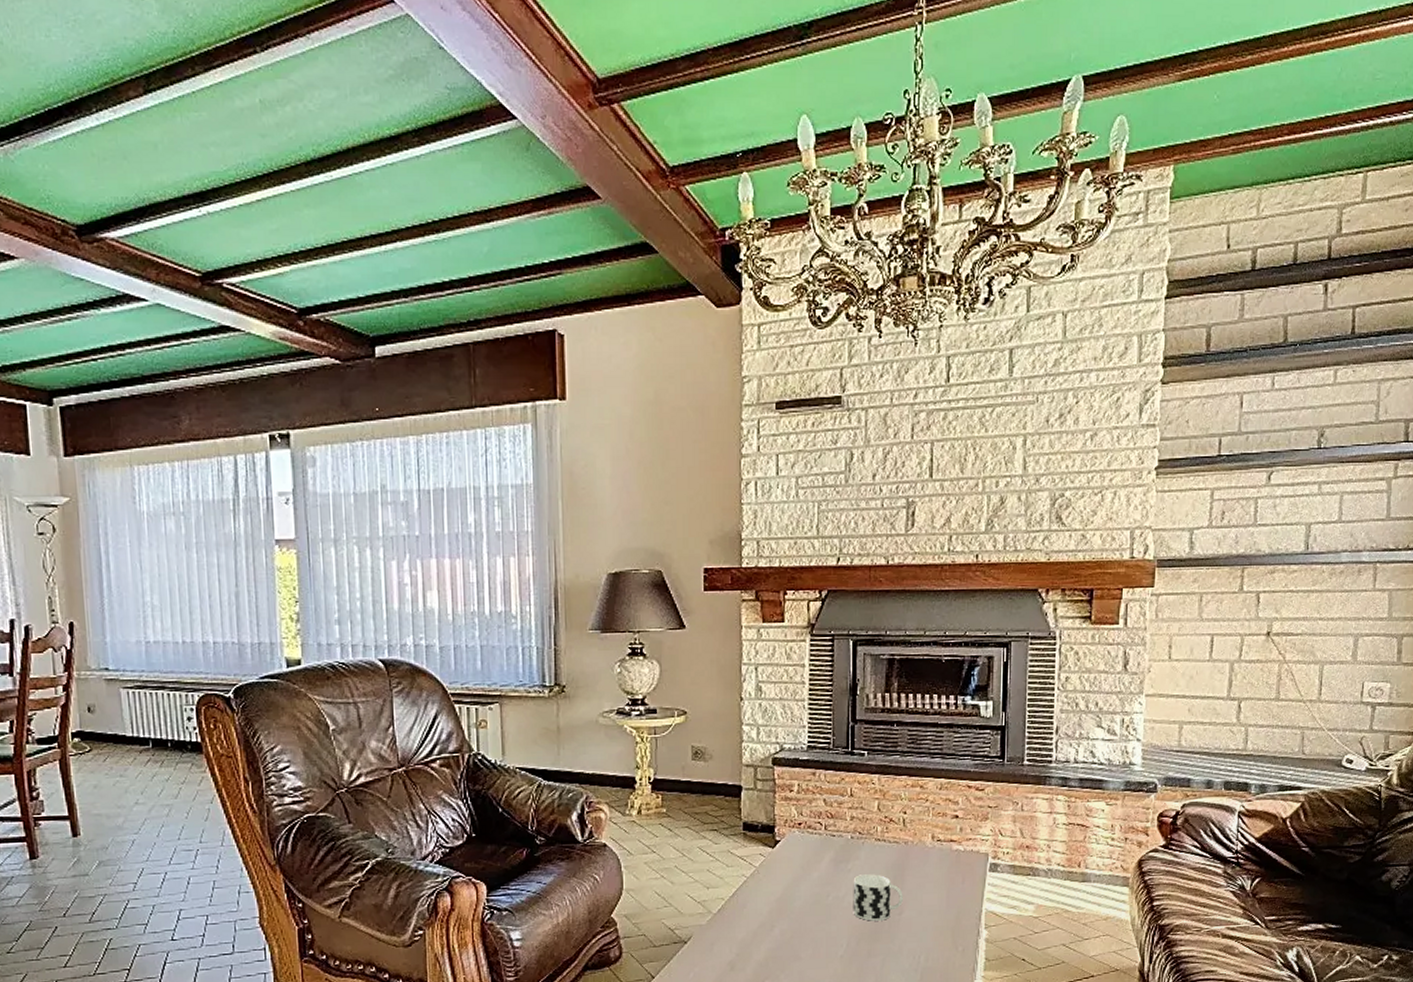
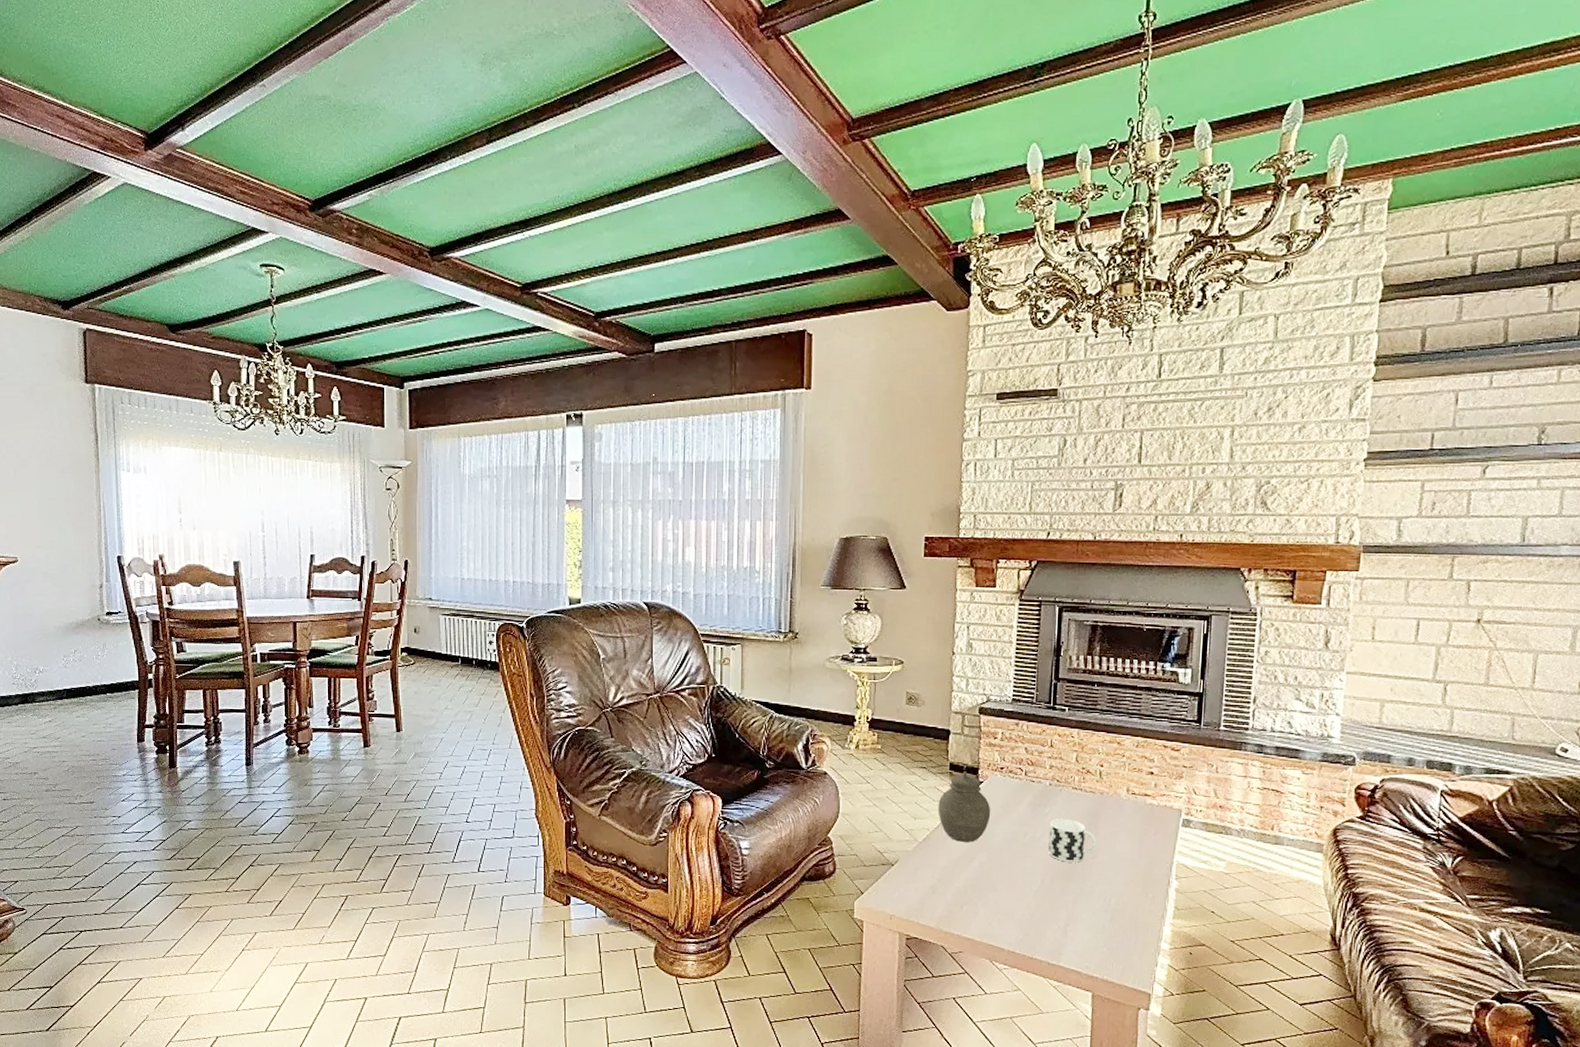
jar: none [732,830,790,910] -> present [938,771,991,842]

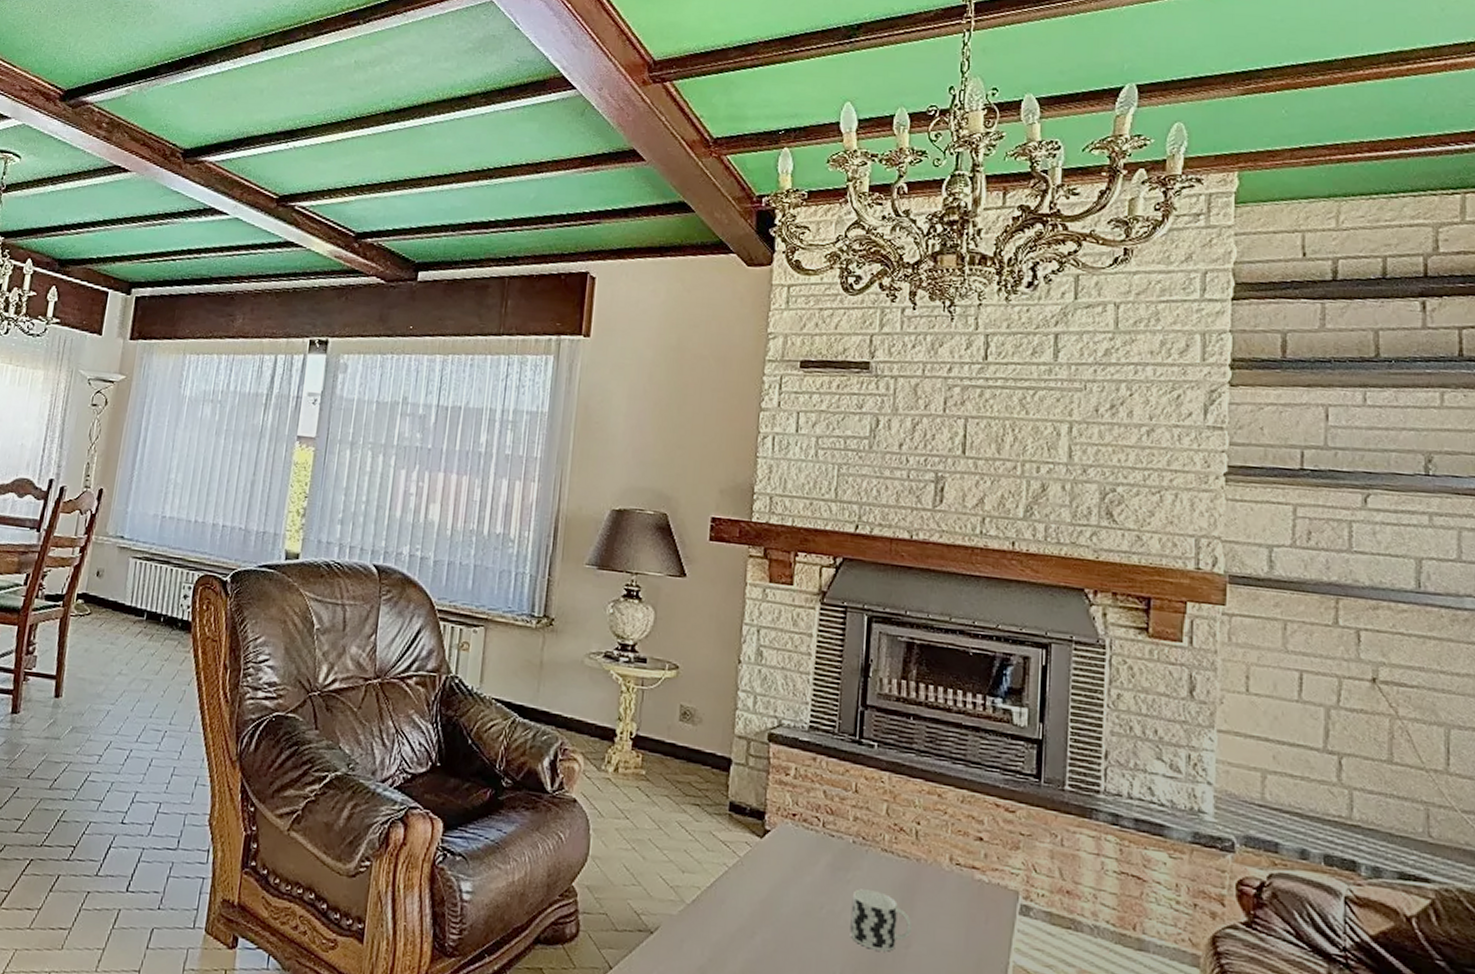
jar: present [938,771,991,842] -> none [712,814,779,911]

